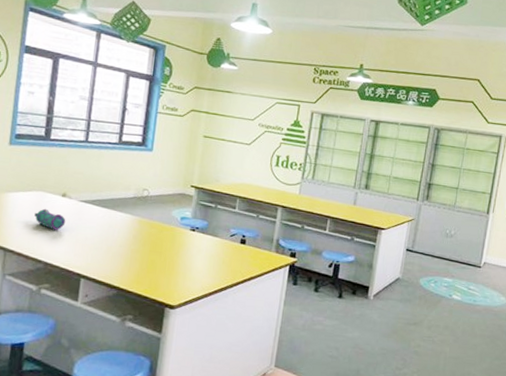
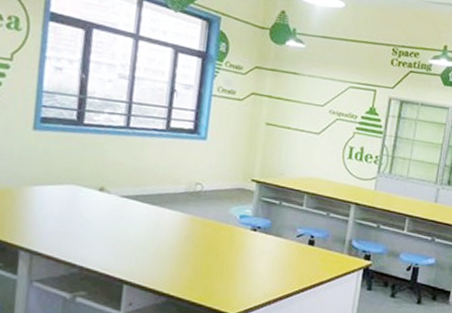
pencil case: present [34,208,66,231] -> none [66,204,105,230]

